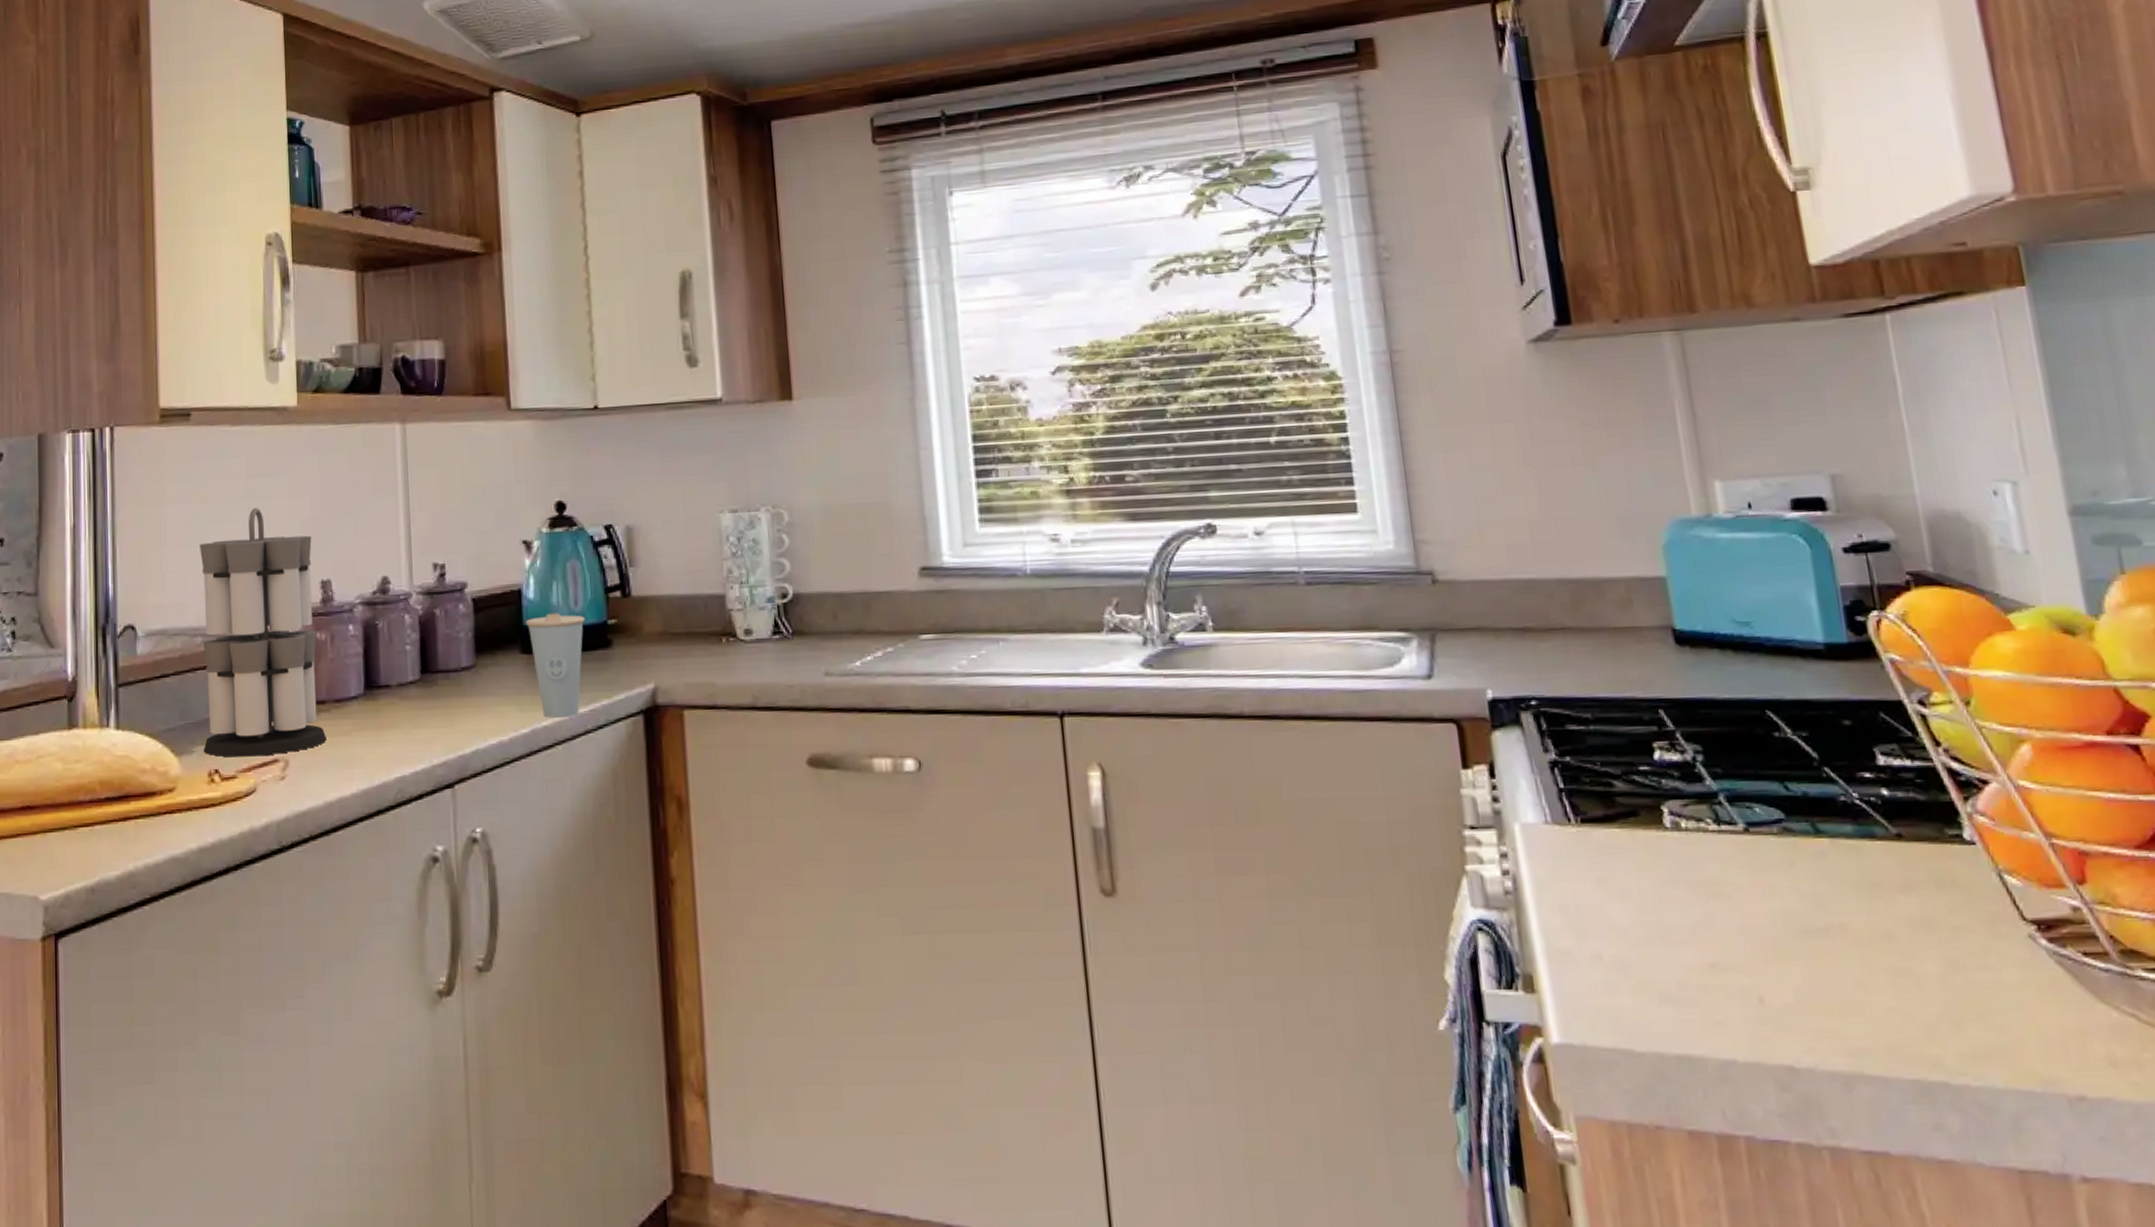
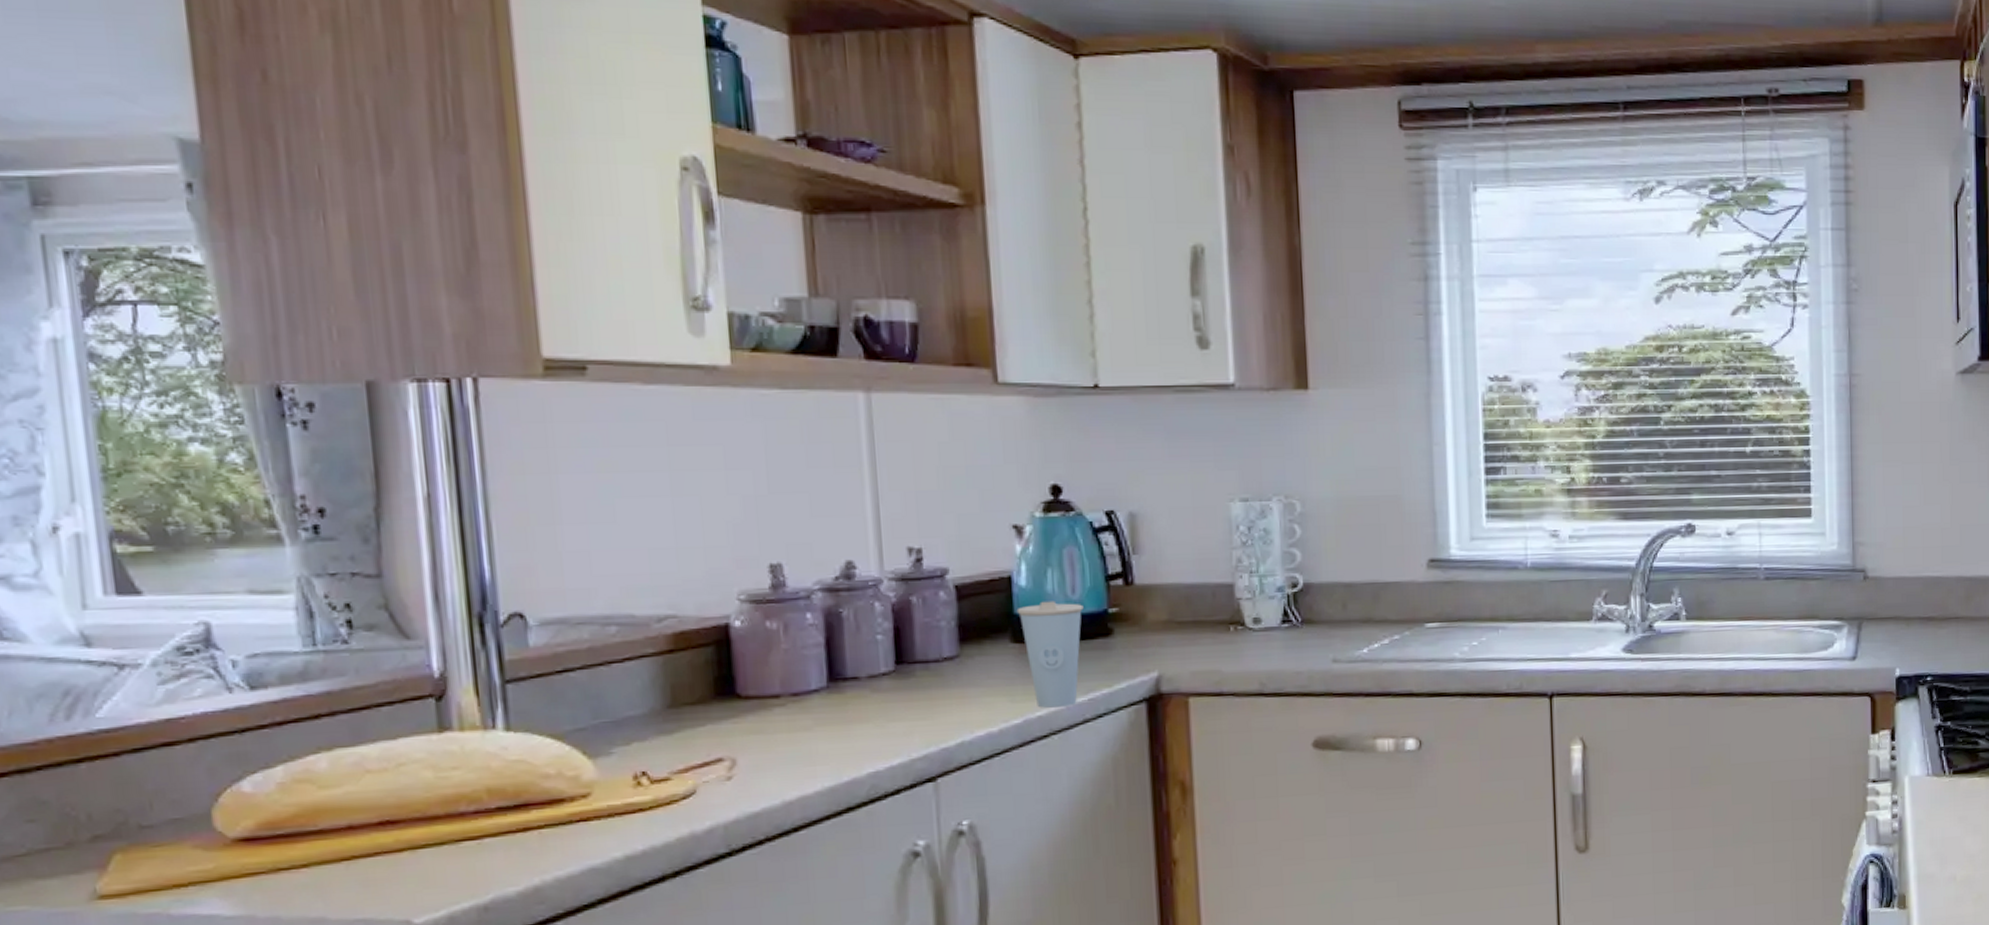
spice rack: present [200,508,328,757] -> none [608,481,784,758]

